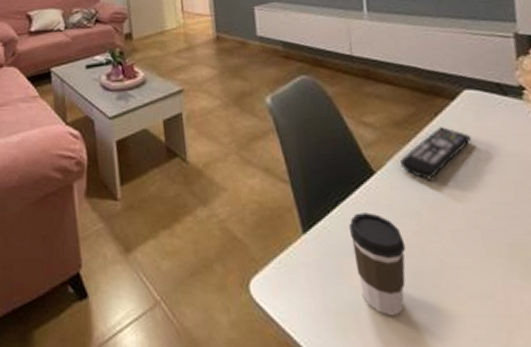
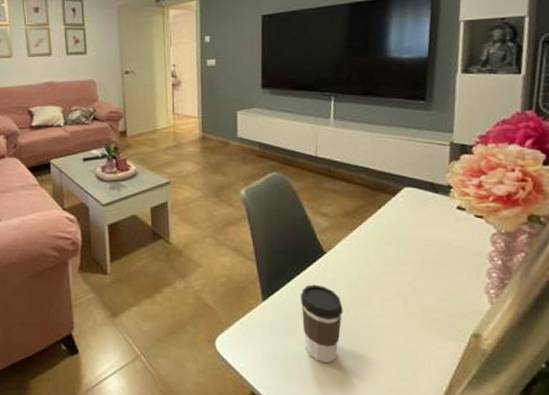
remote control: present [400,127,472,180] -> none [347,217,405,259]

